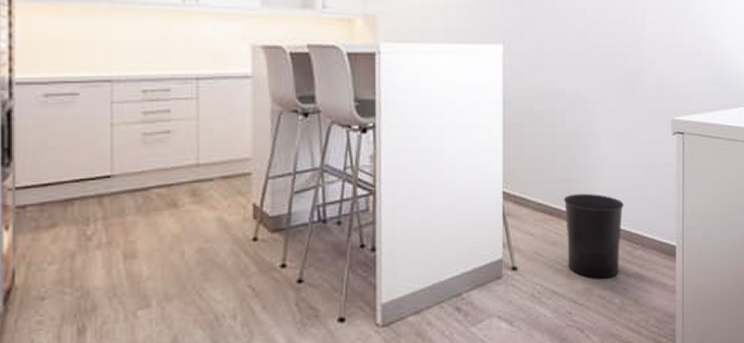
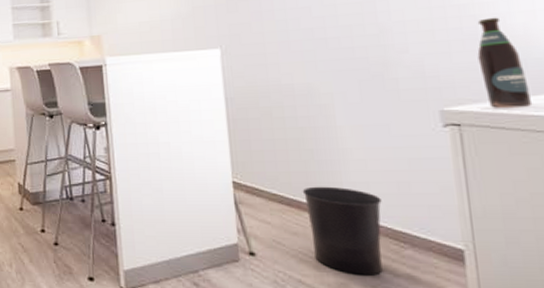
bottle: none [700,38,729,120] -> present [477,17,533,109]

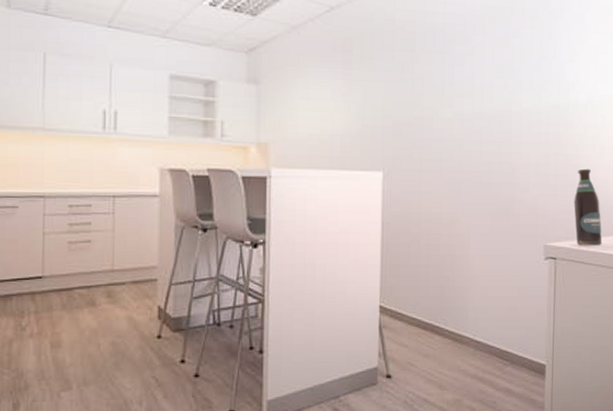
waste bin: present [302,186,383,276] -> none [436,311,495,391]

